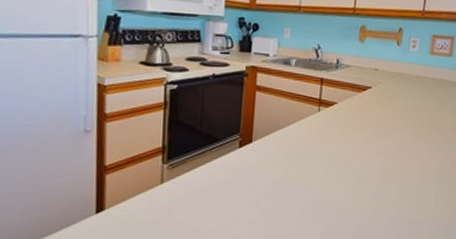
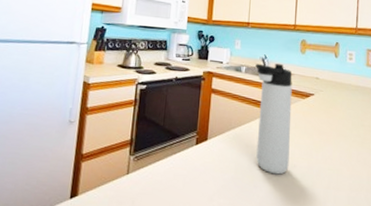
thermos bottle: none [306,54,349,173] -> present [255,63,293,175]

